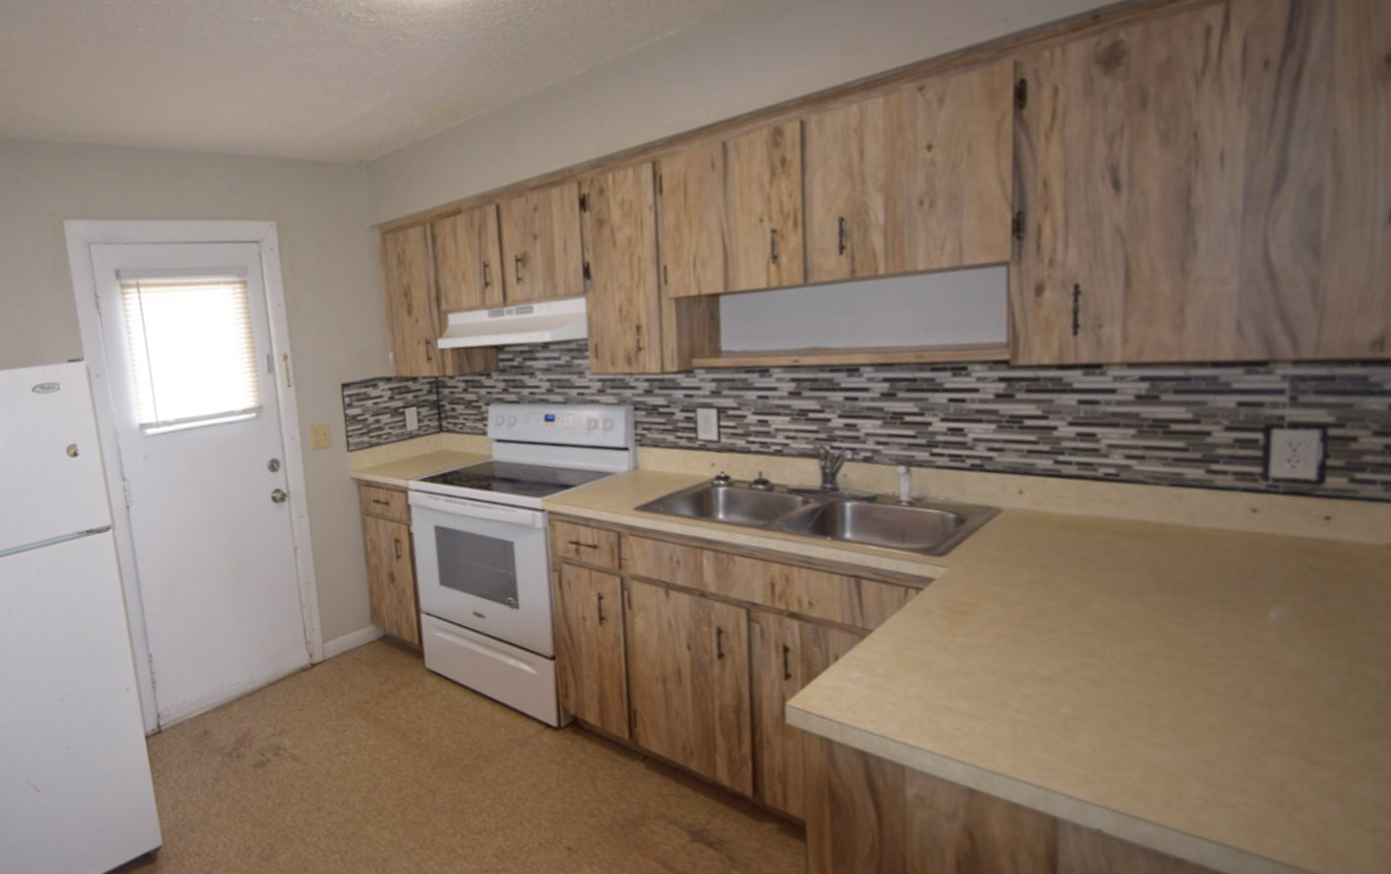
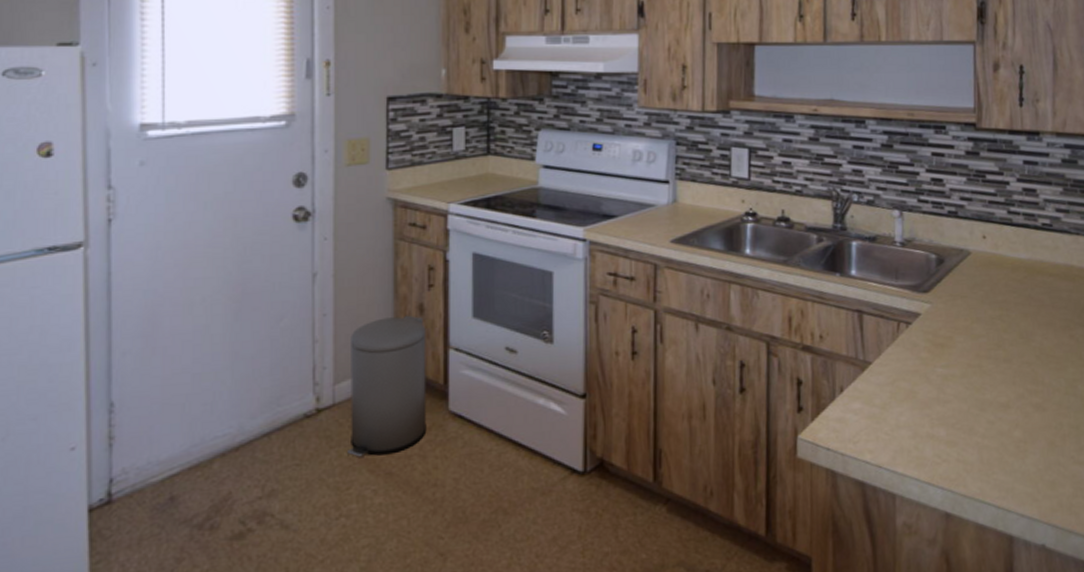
pedal bin: none [332,583,408,706] -> present [346,315,427,458]

